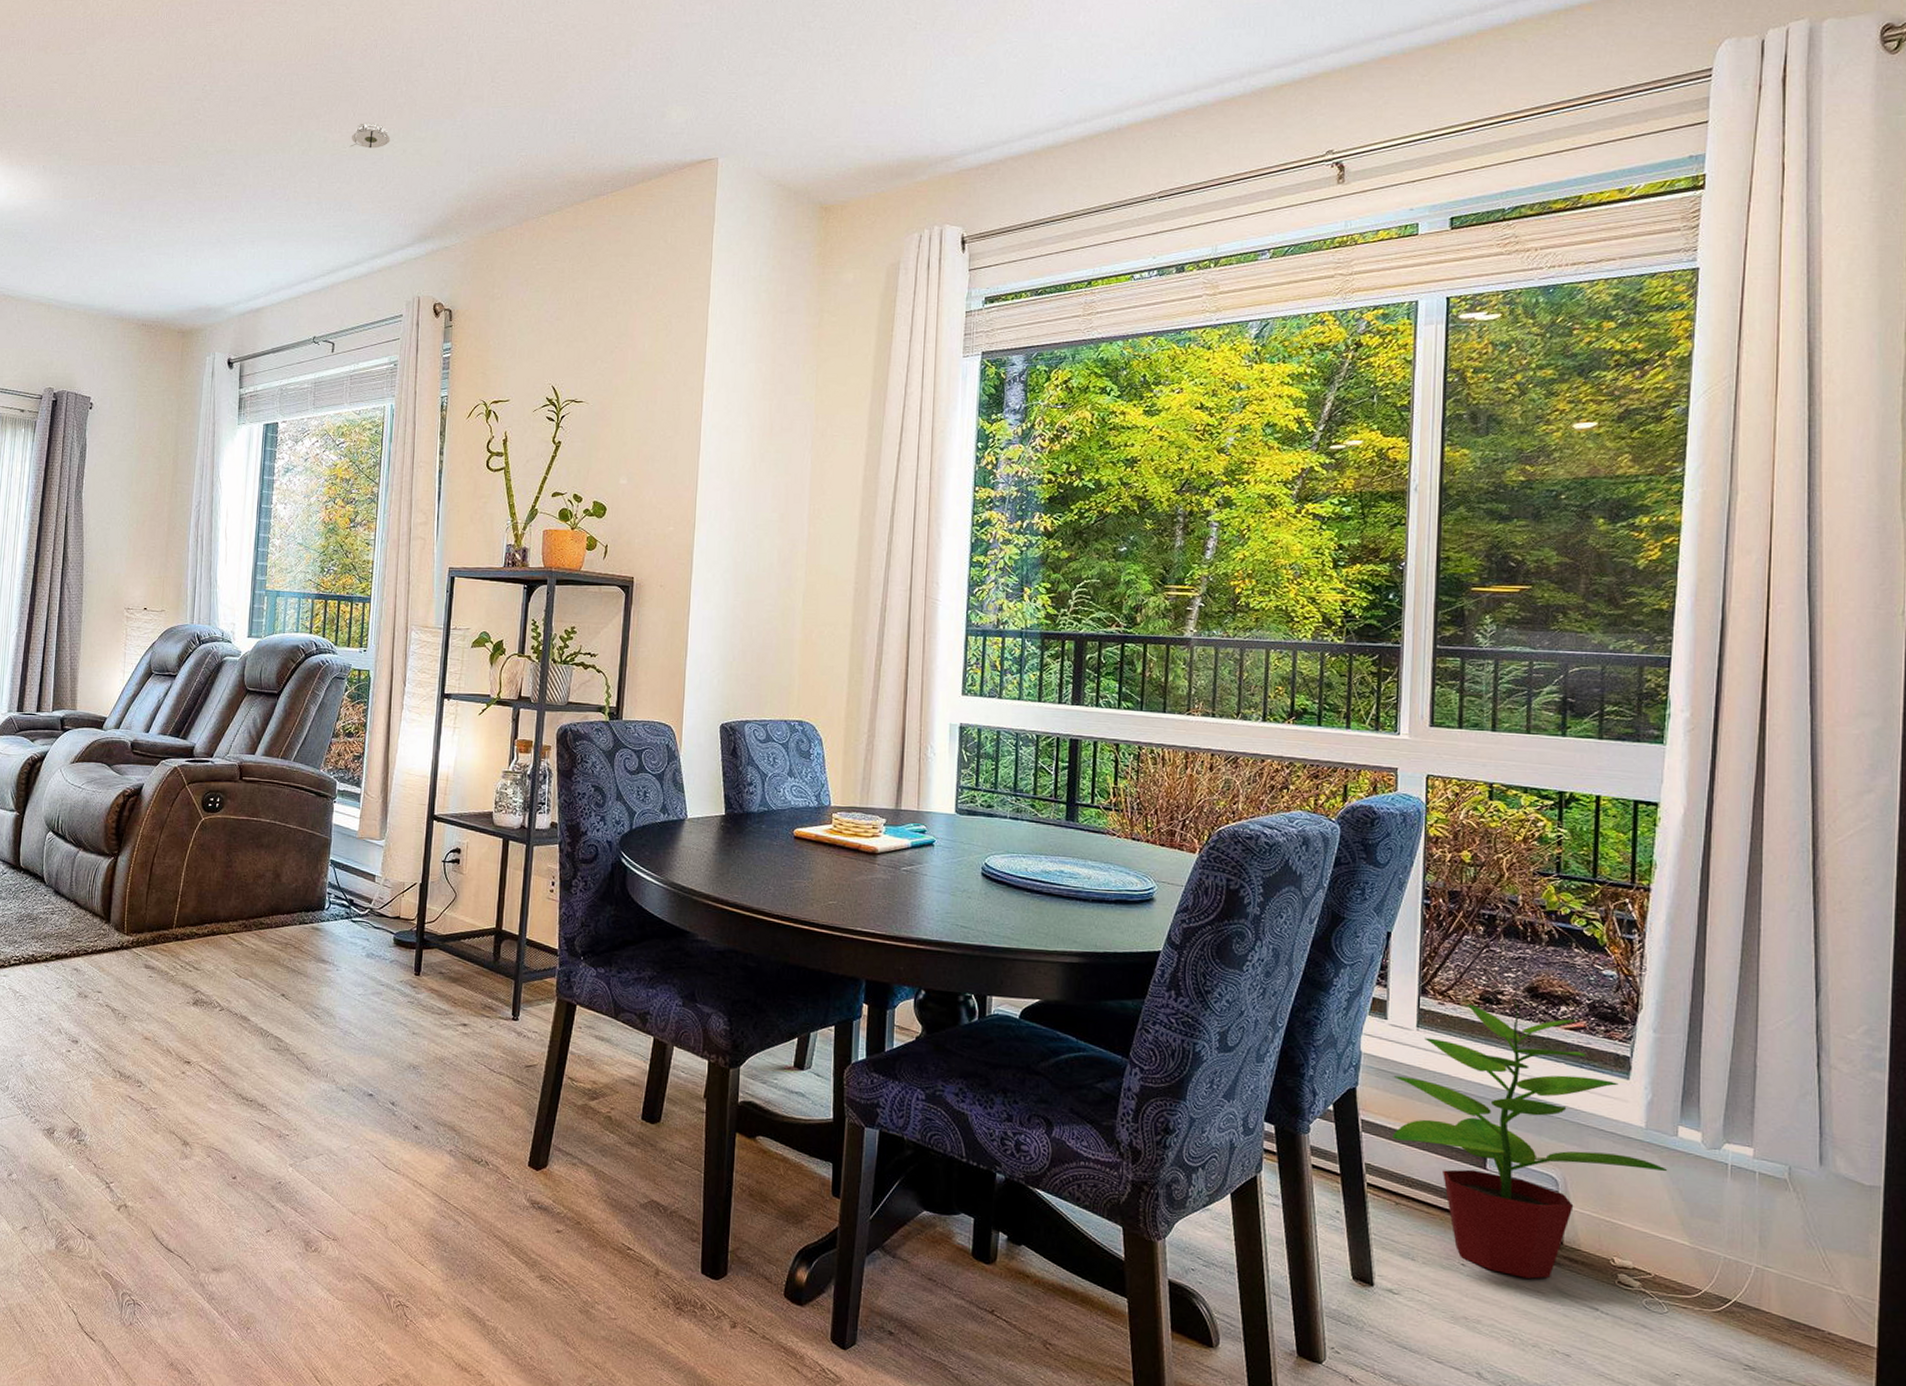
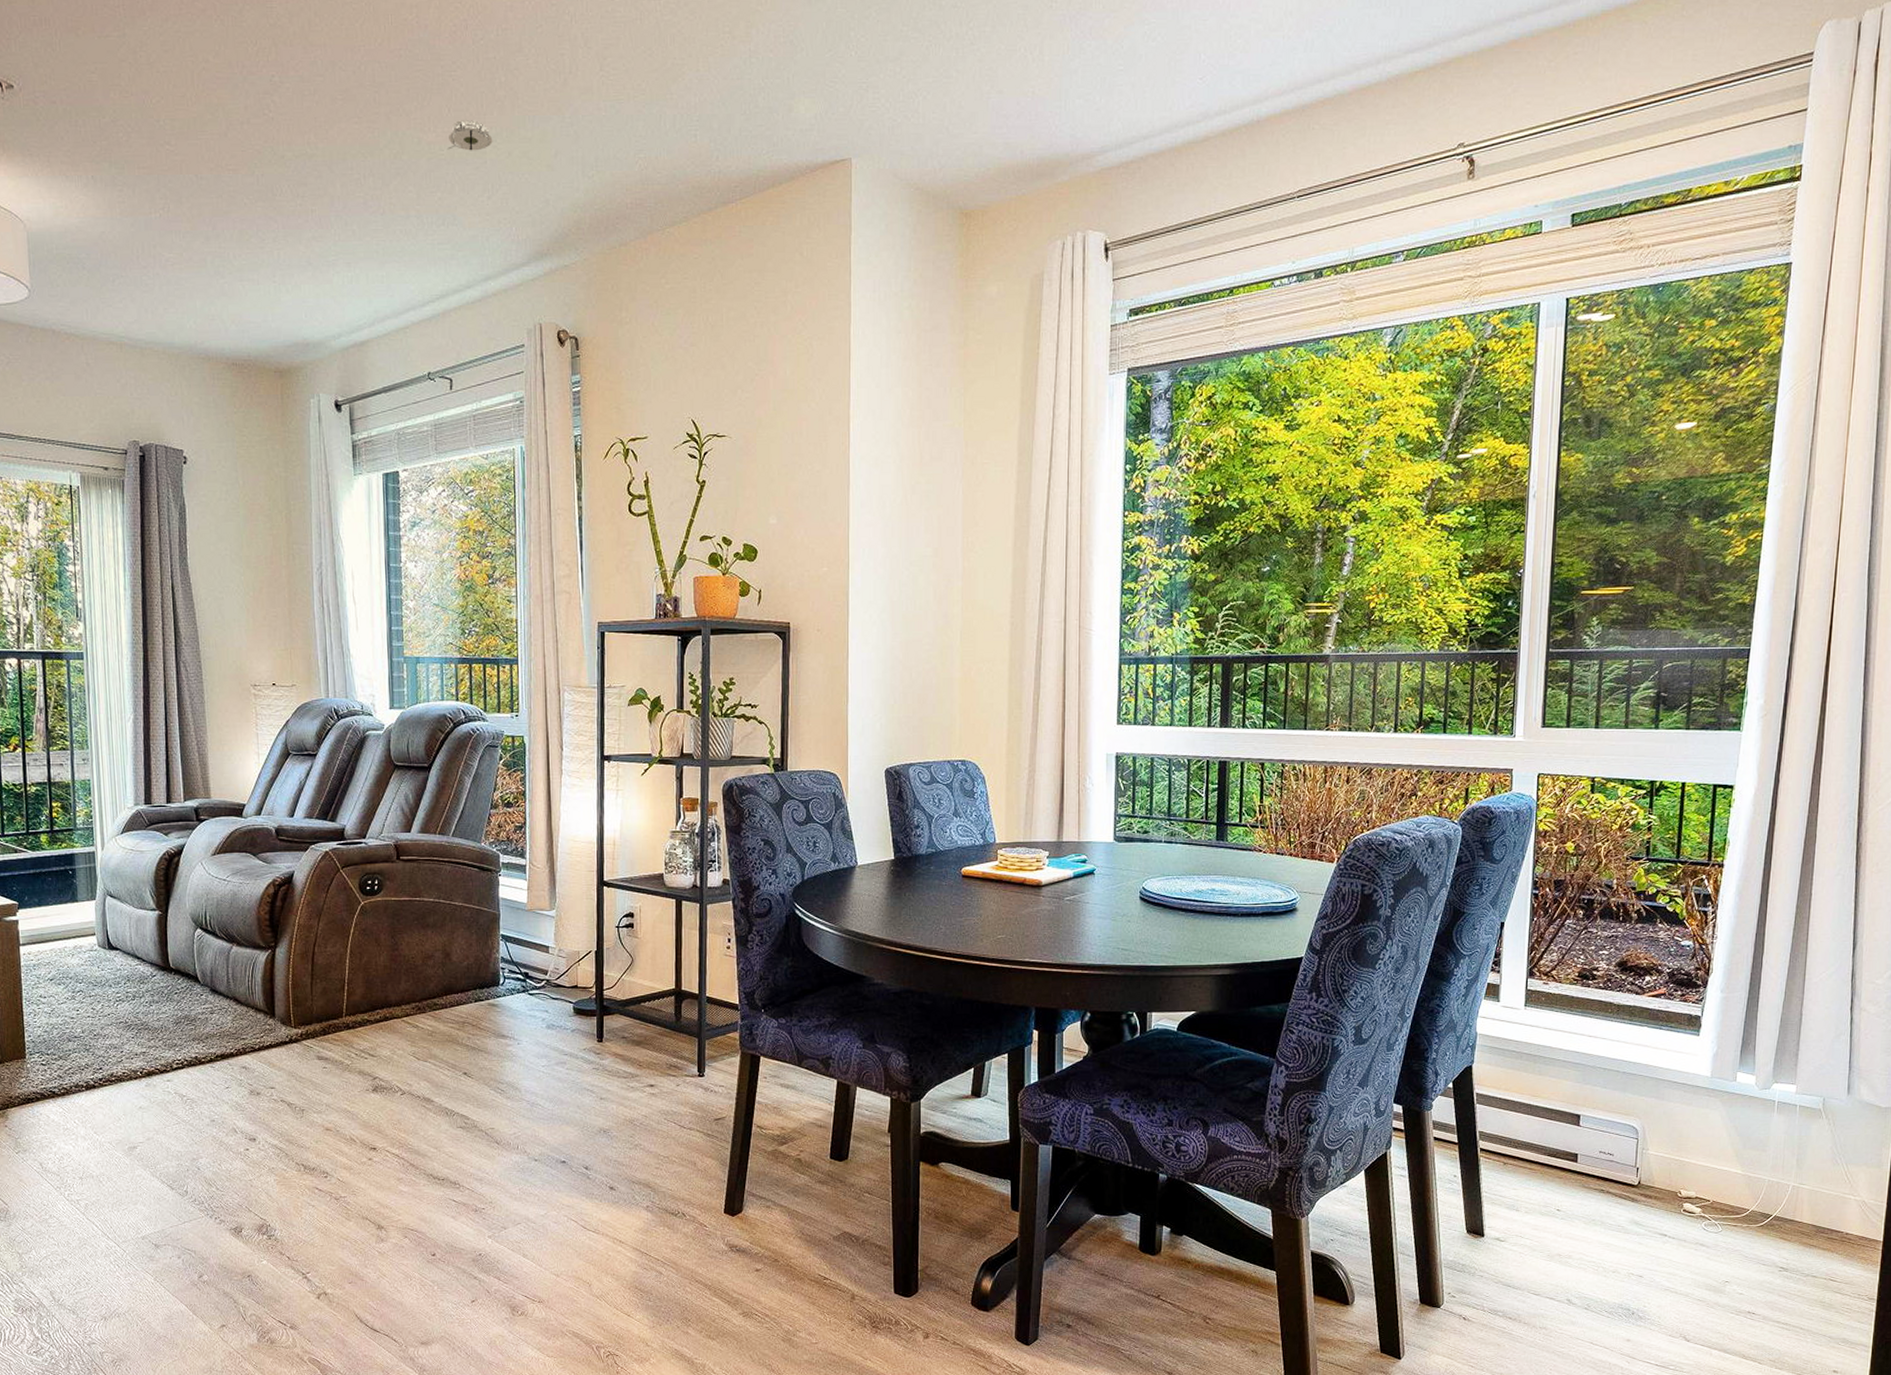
potted plant: present [1393,999,1668,1279] -> none [1502,974,1727,1216]

